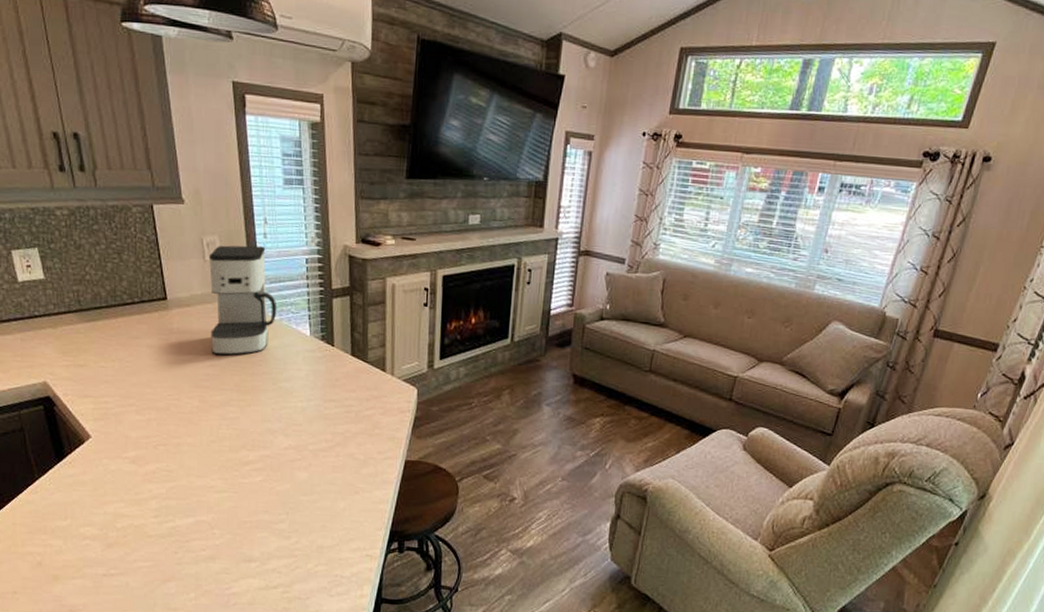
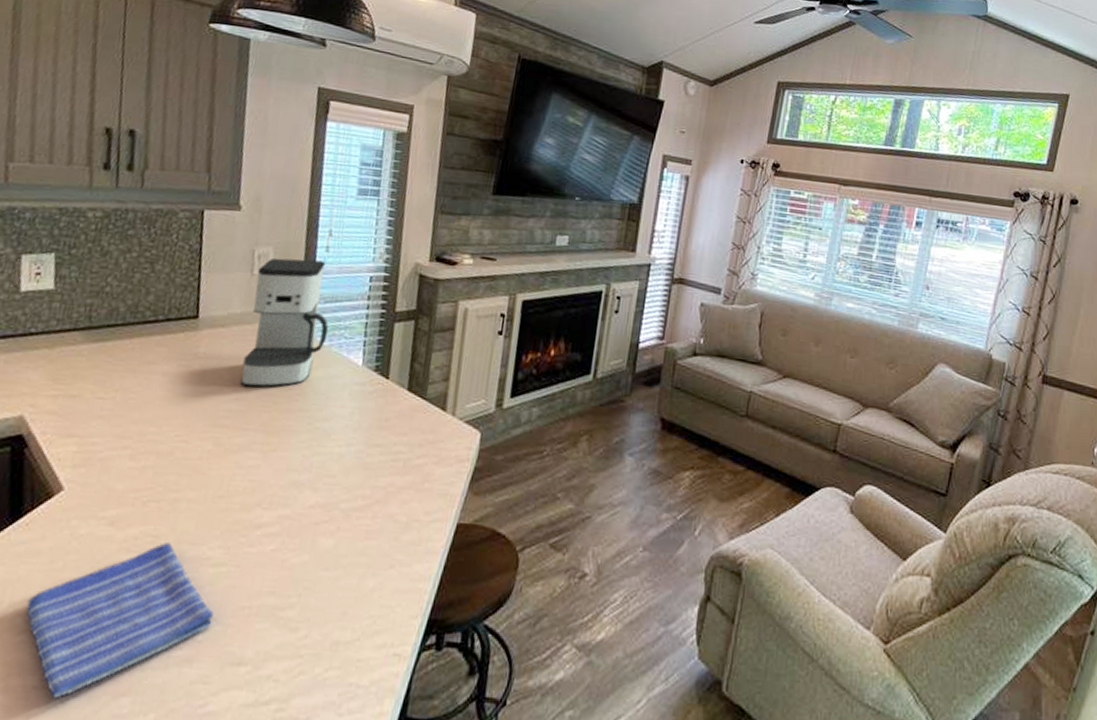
dish towel: none [84,475,224,582] -> present [26,543,214,699]

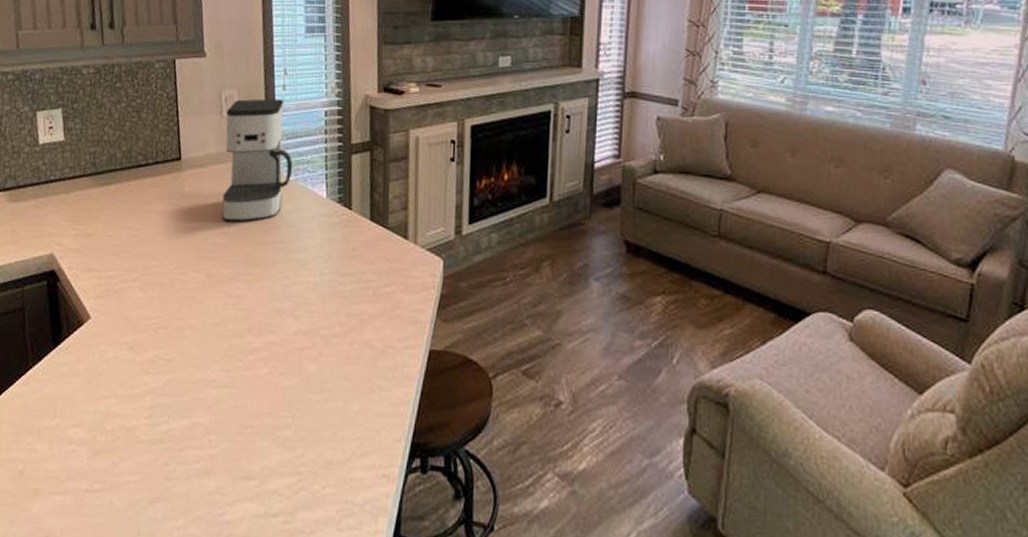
dish towel: present [26,543,214,699] -> none [73,366,222,501]

